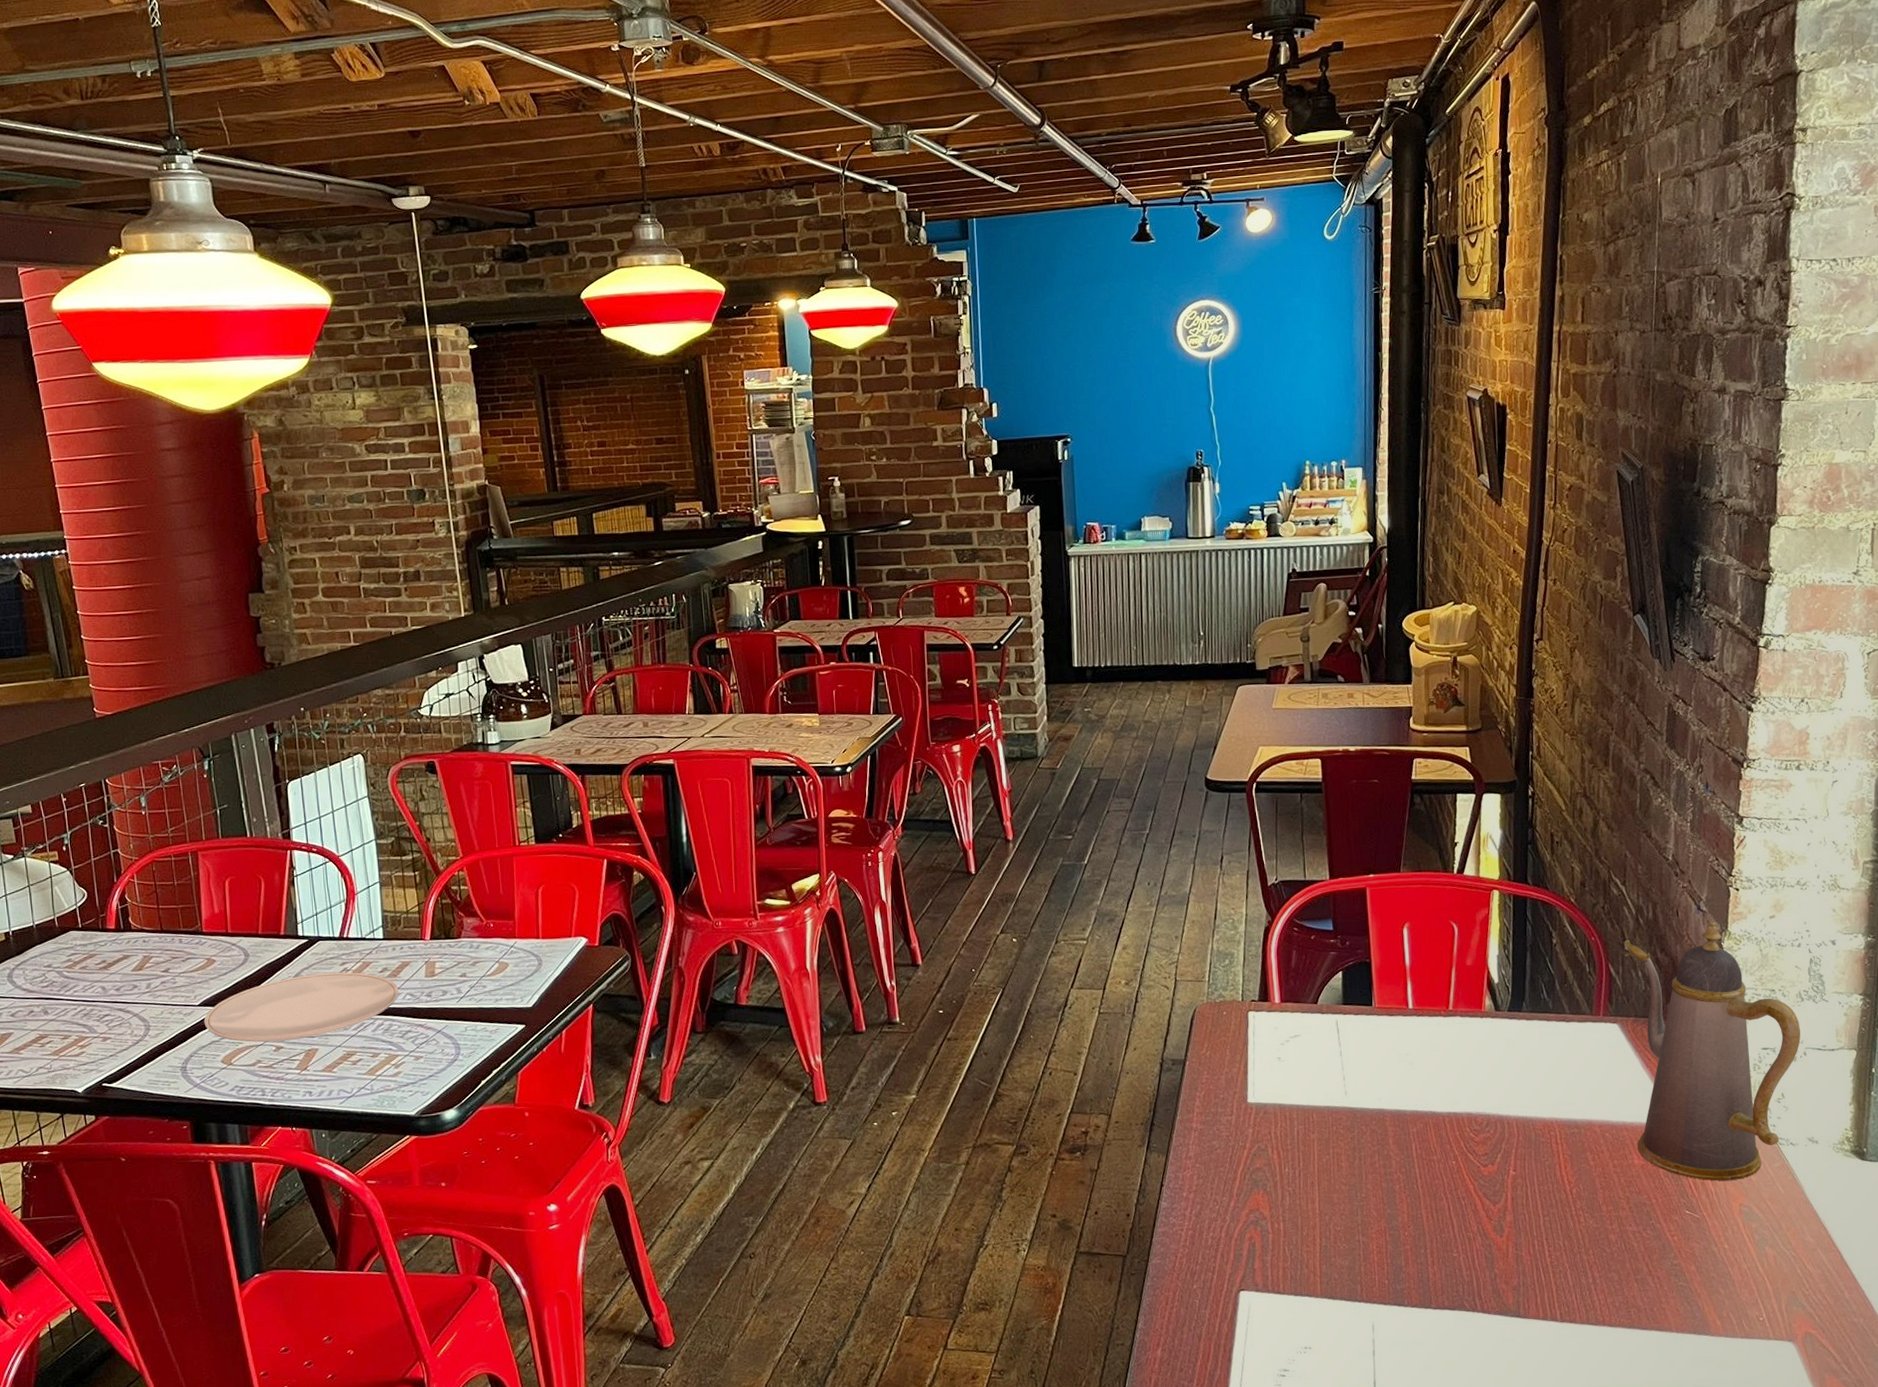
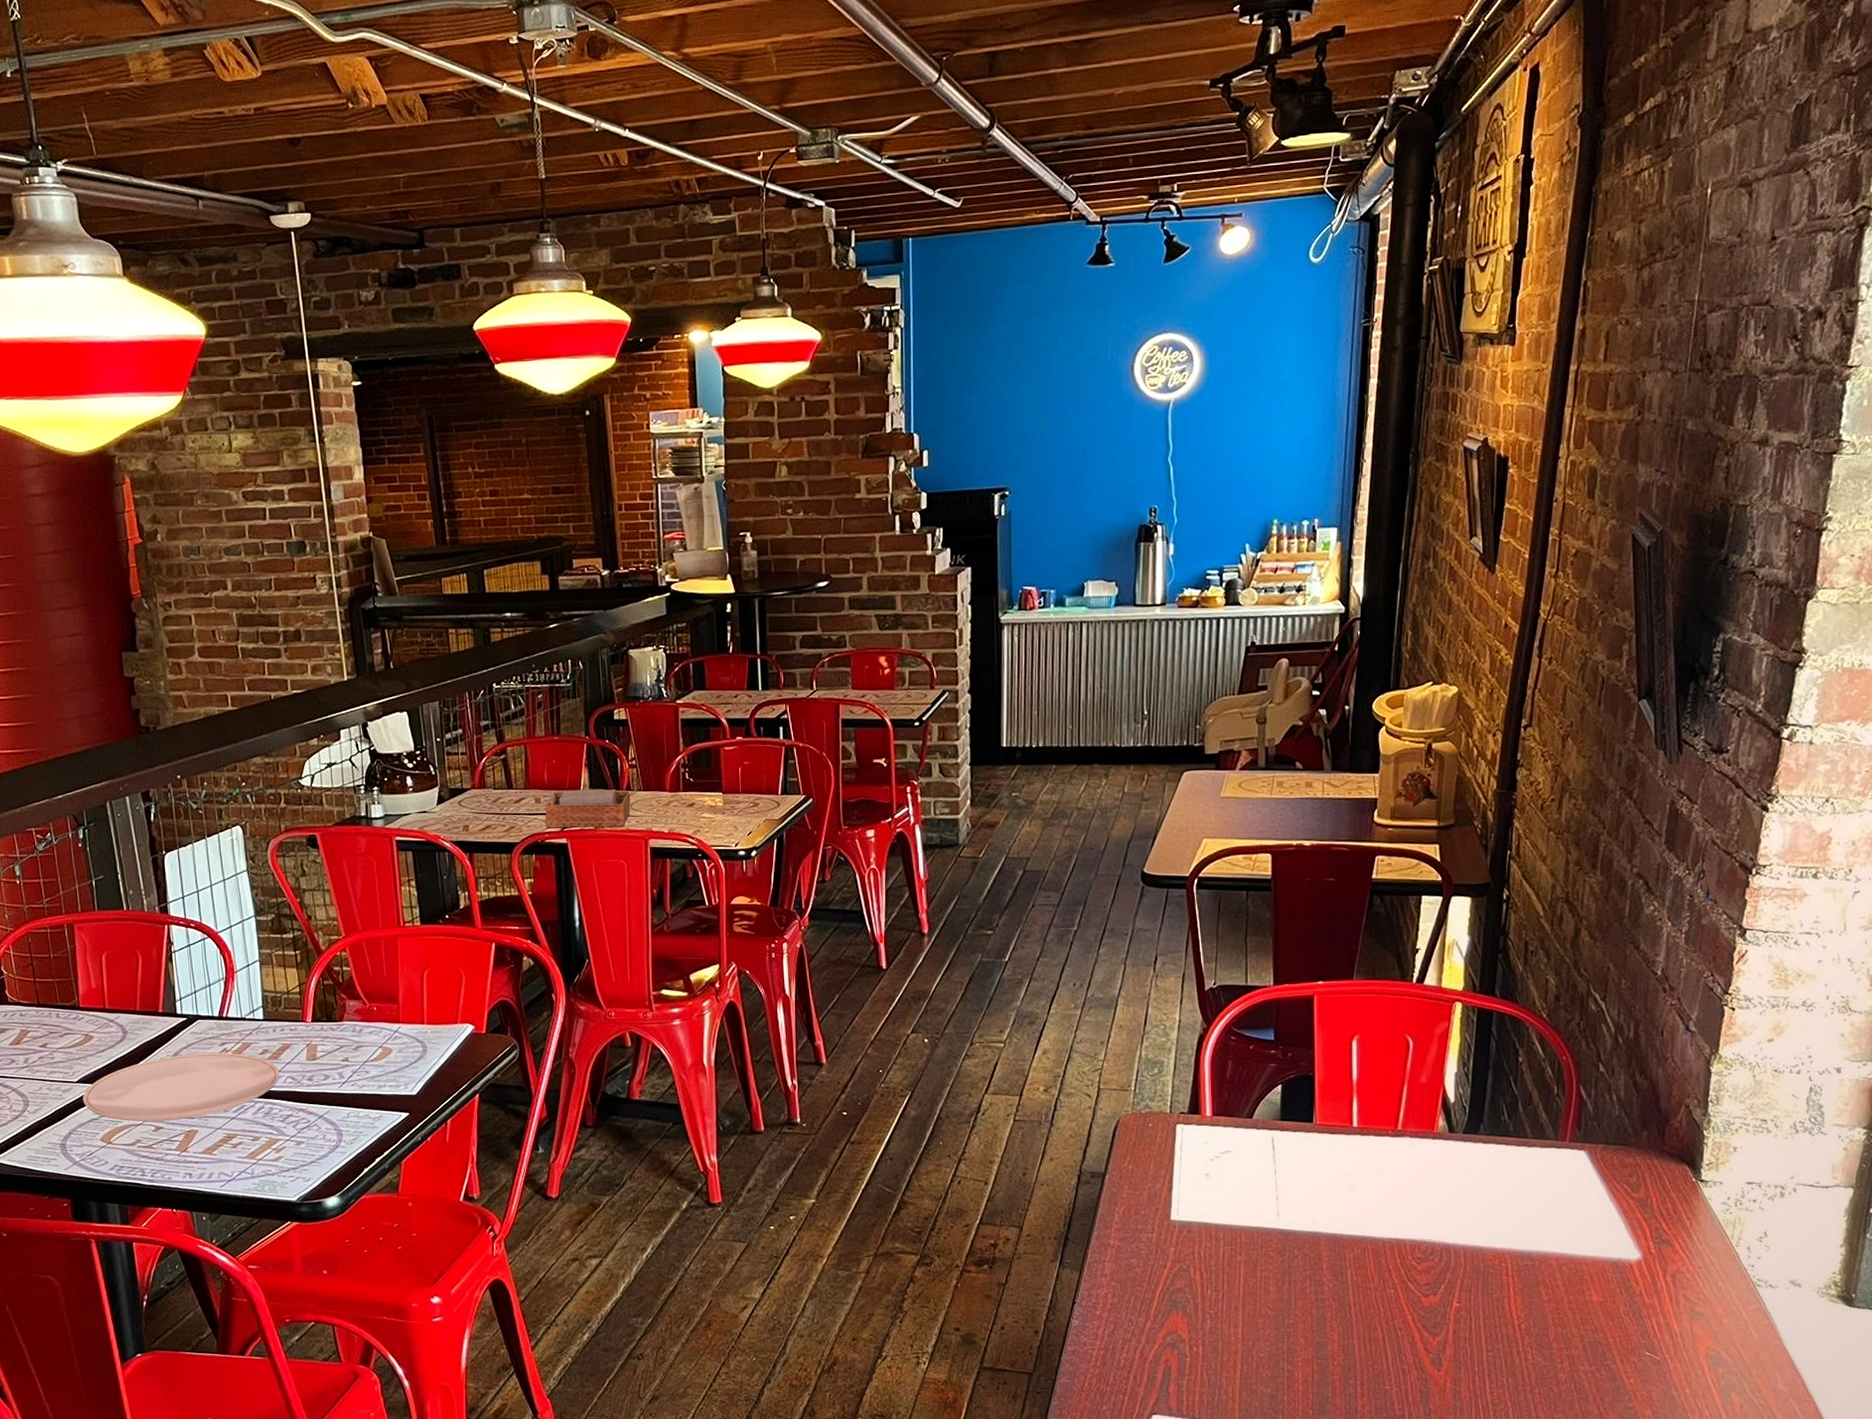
napkin holder: none [652,712,733,750] -> present [545,788,631,829]
coffee pot: present [1624,921,1801,1181] -> none [1596,1043,1792,1322]

